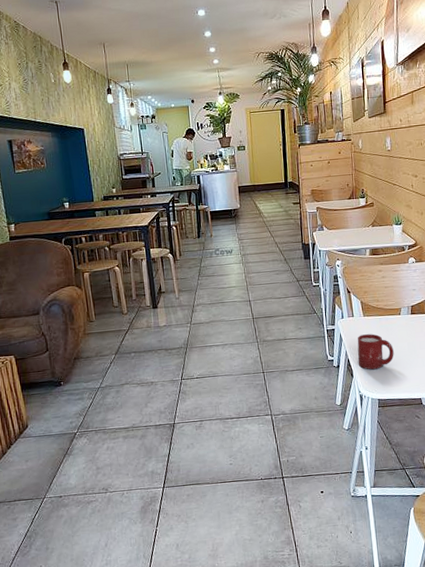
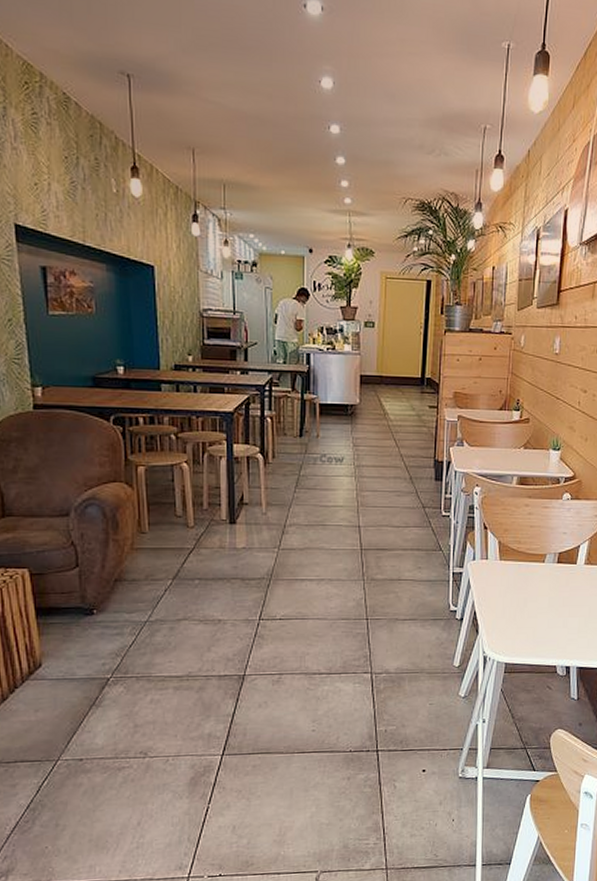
cup: present [357,334,394,370] -> none [486,582,531,627]

